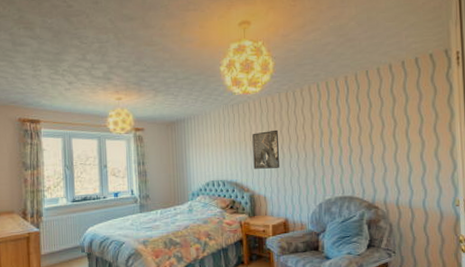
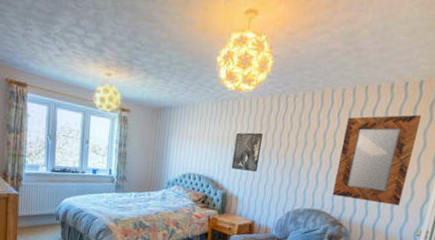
home mirror: none [357,89,429,179] -> present [333,114,421,206]

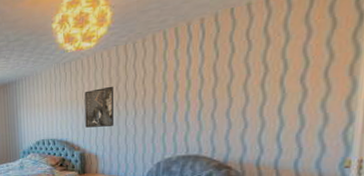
home mirror: present [333,114,421,206] -> none [211,22,318,137]

